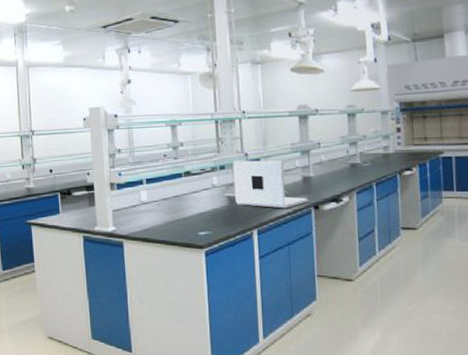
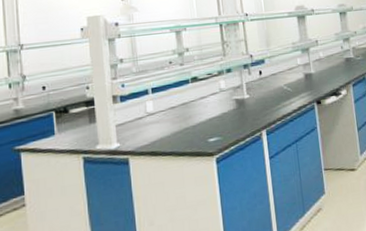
laptop: present [233,160,308,209] -> none [239,59,311,108]

